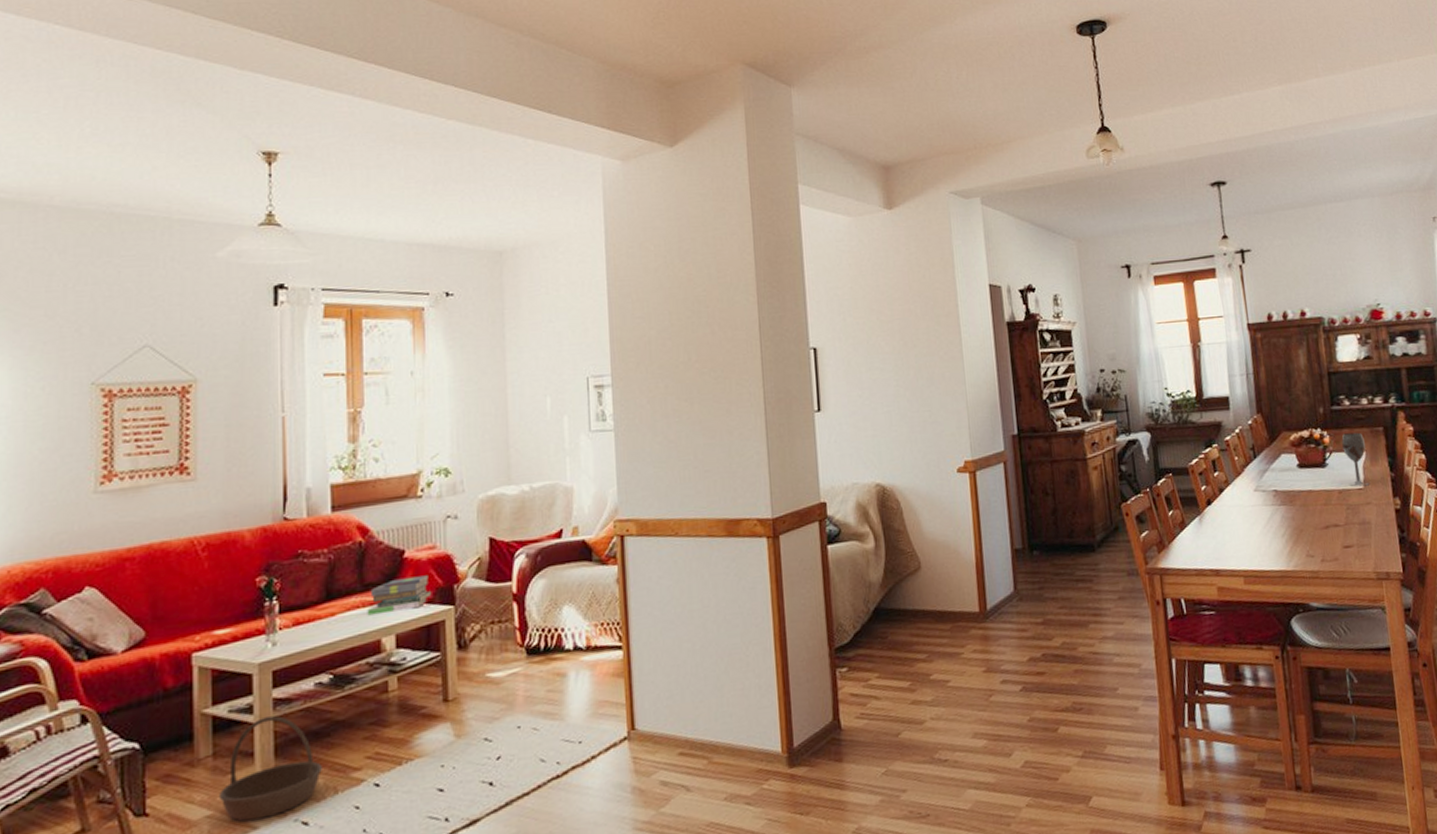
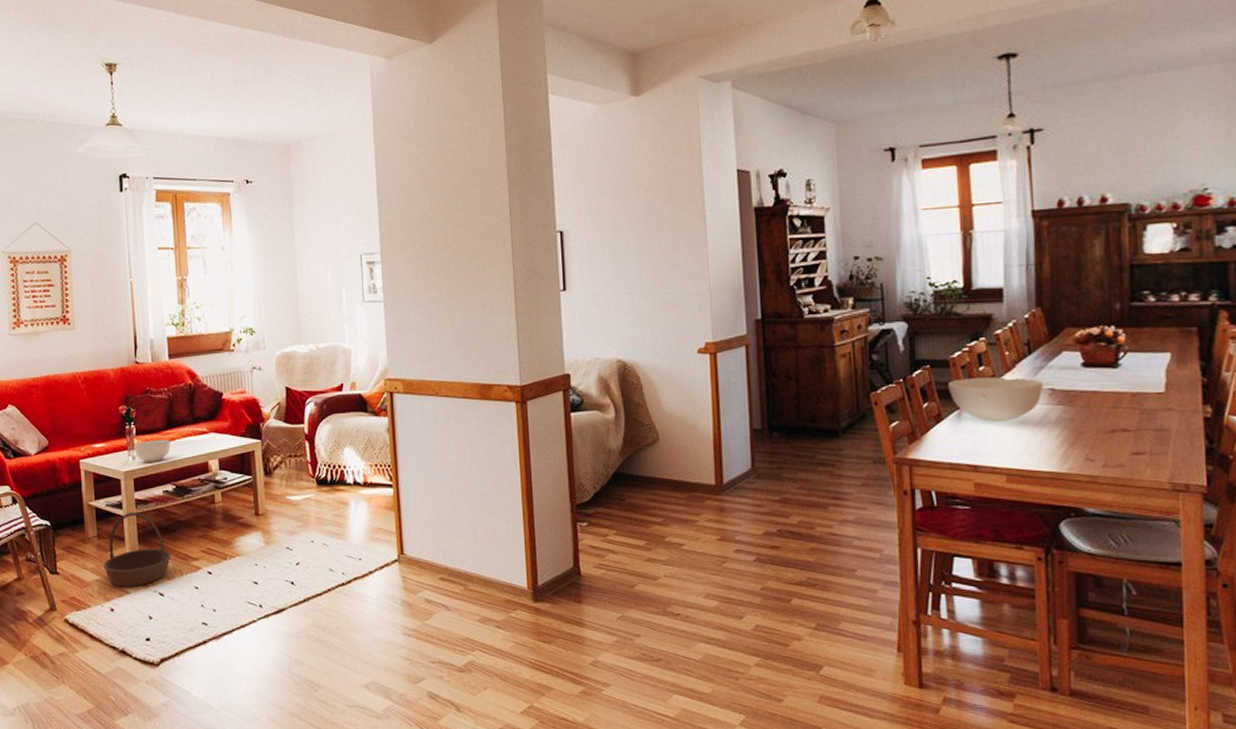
bowl: none [275,614,329,649] -> present [134,438,171,463]
books: present [367,575,432,616] -> none [197,414,244,443]
bowl: none [1188,481,1269,527] -> present [947,377,1044,423]
wine glass: present [1341,432,1370,487] -> none [1141,332,1174,391]

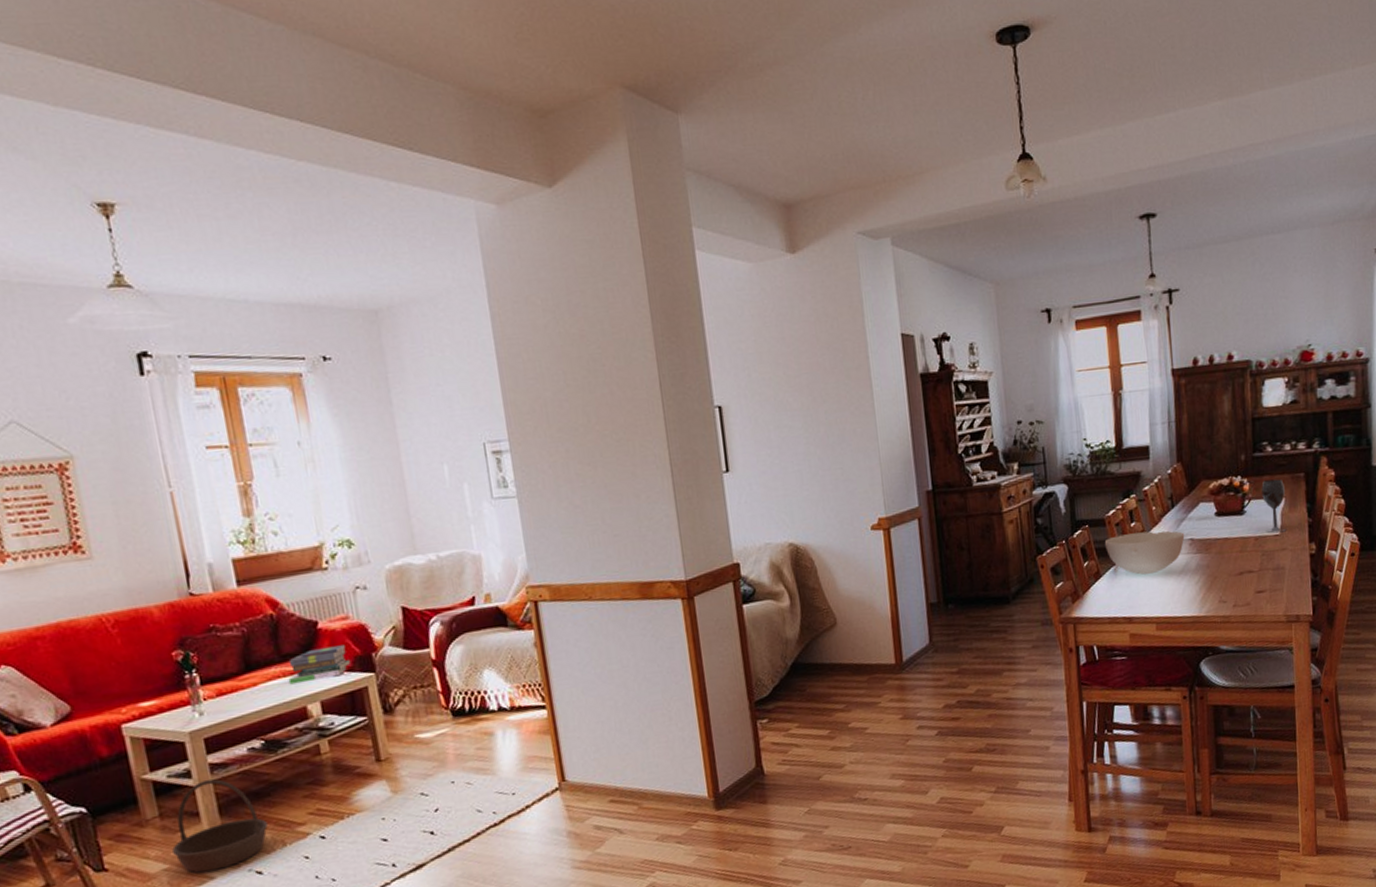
bowl: present [134,438,171,463] -> none [199,684,253,718]
books: none [197,414,244,443] -> present [288,645,351,685]
wine glass: none [1141,332,1174,391] -> present [1261,478,1287,534]

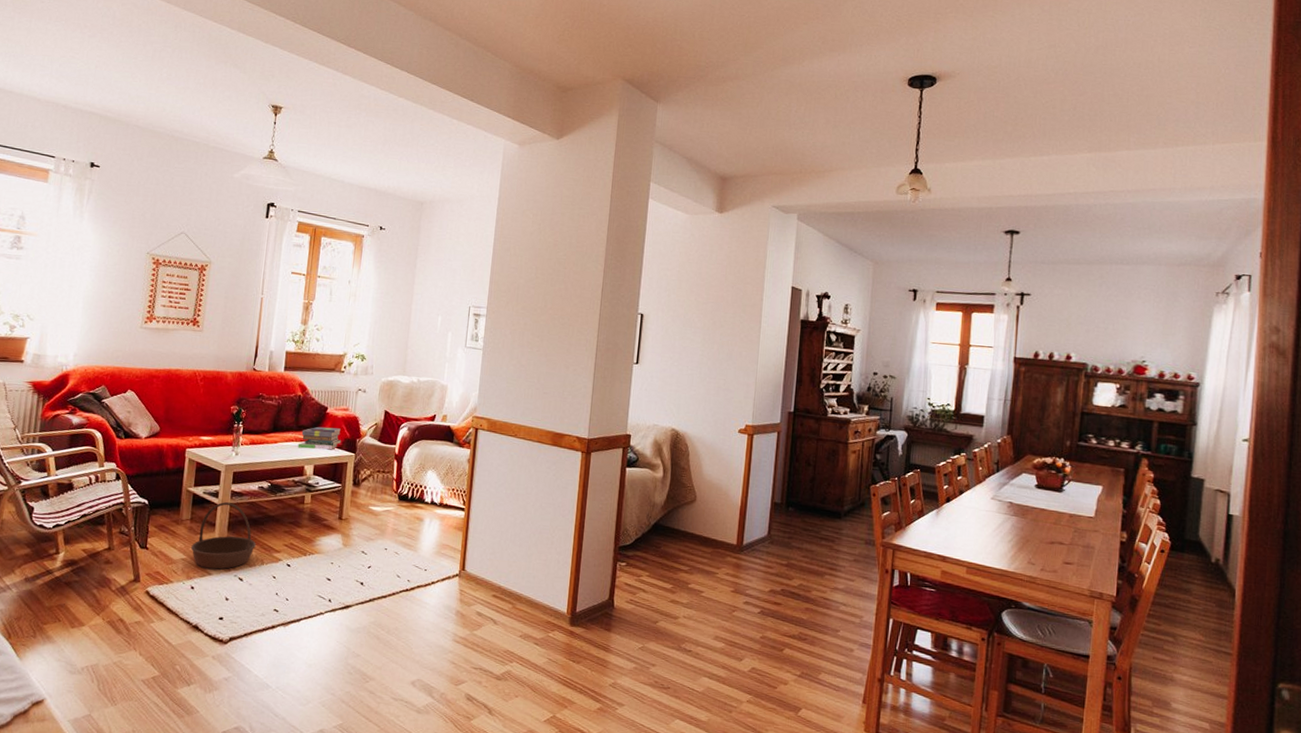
bowl: present [1104,530,1185,576] -> none [931,484,1005,525]
wine glass: present [1261,478,1287,534] -> none [1080,467,1105,516]

